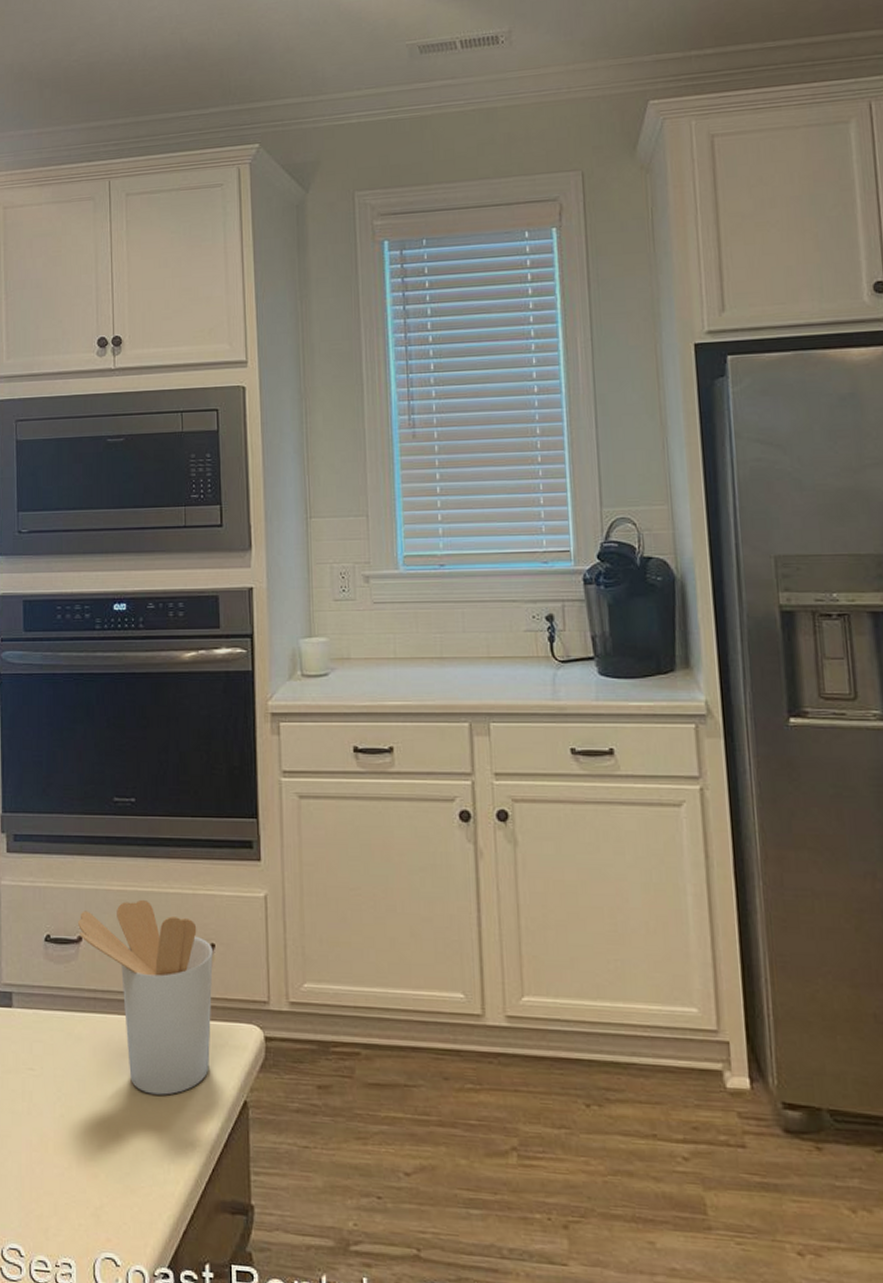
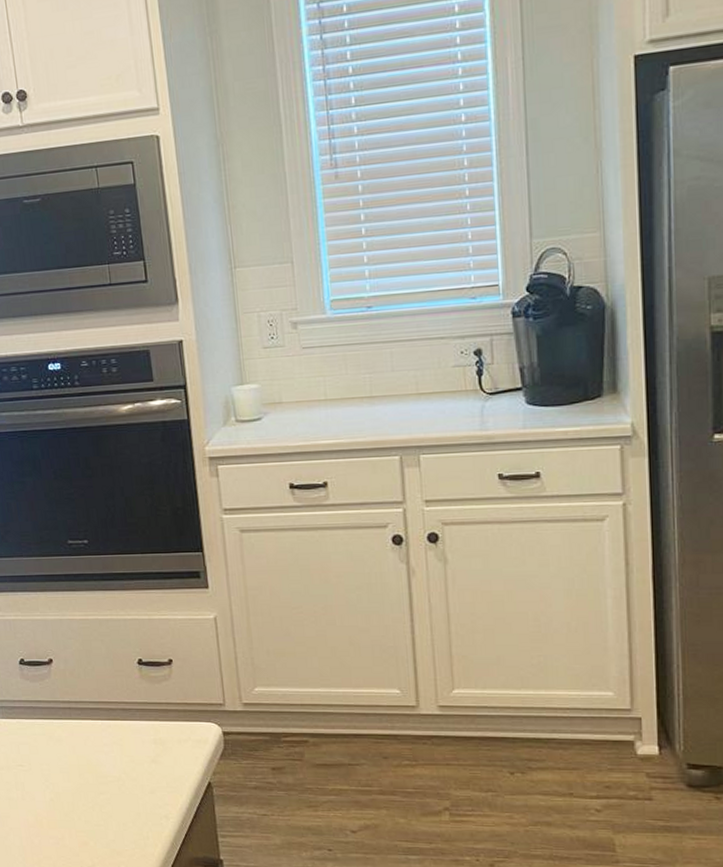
utensil holder: present [78,899,213,1095] -> none [47,626,176,781]

